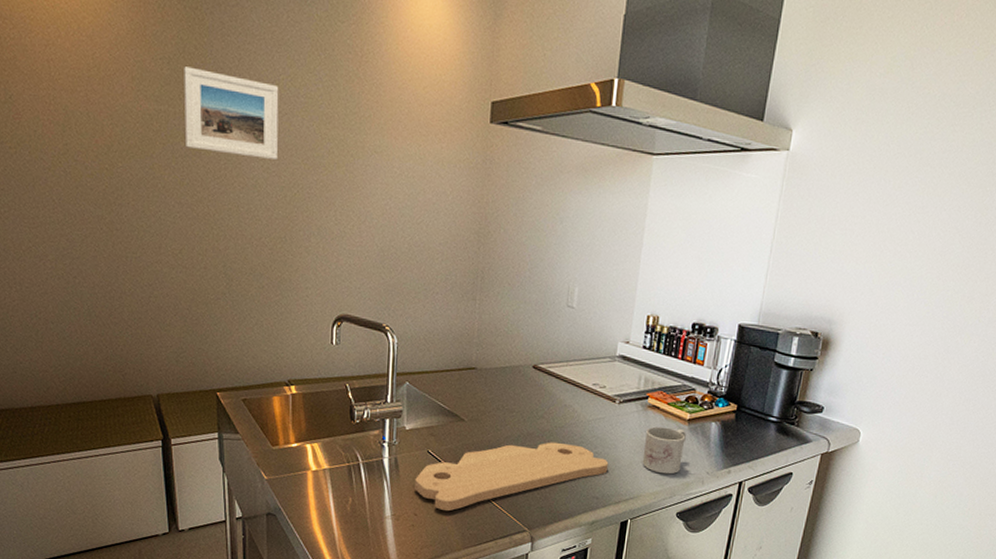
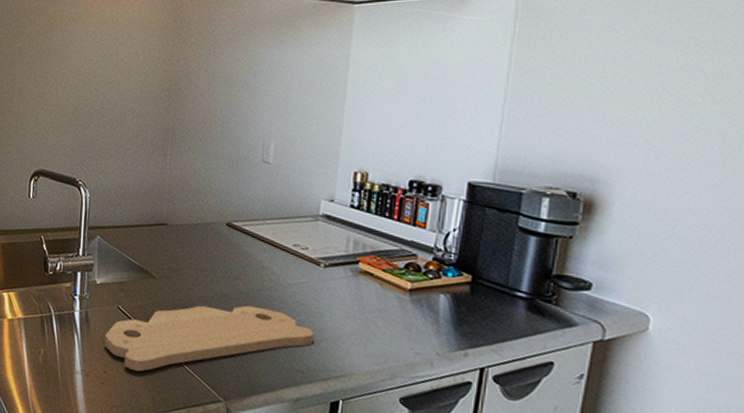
mug: present [642,426,686,474] -> none [354,295,407,352]

